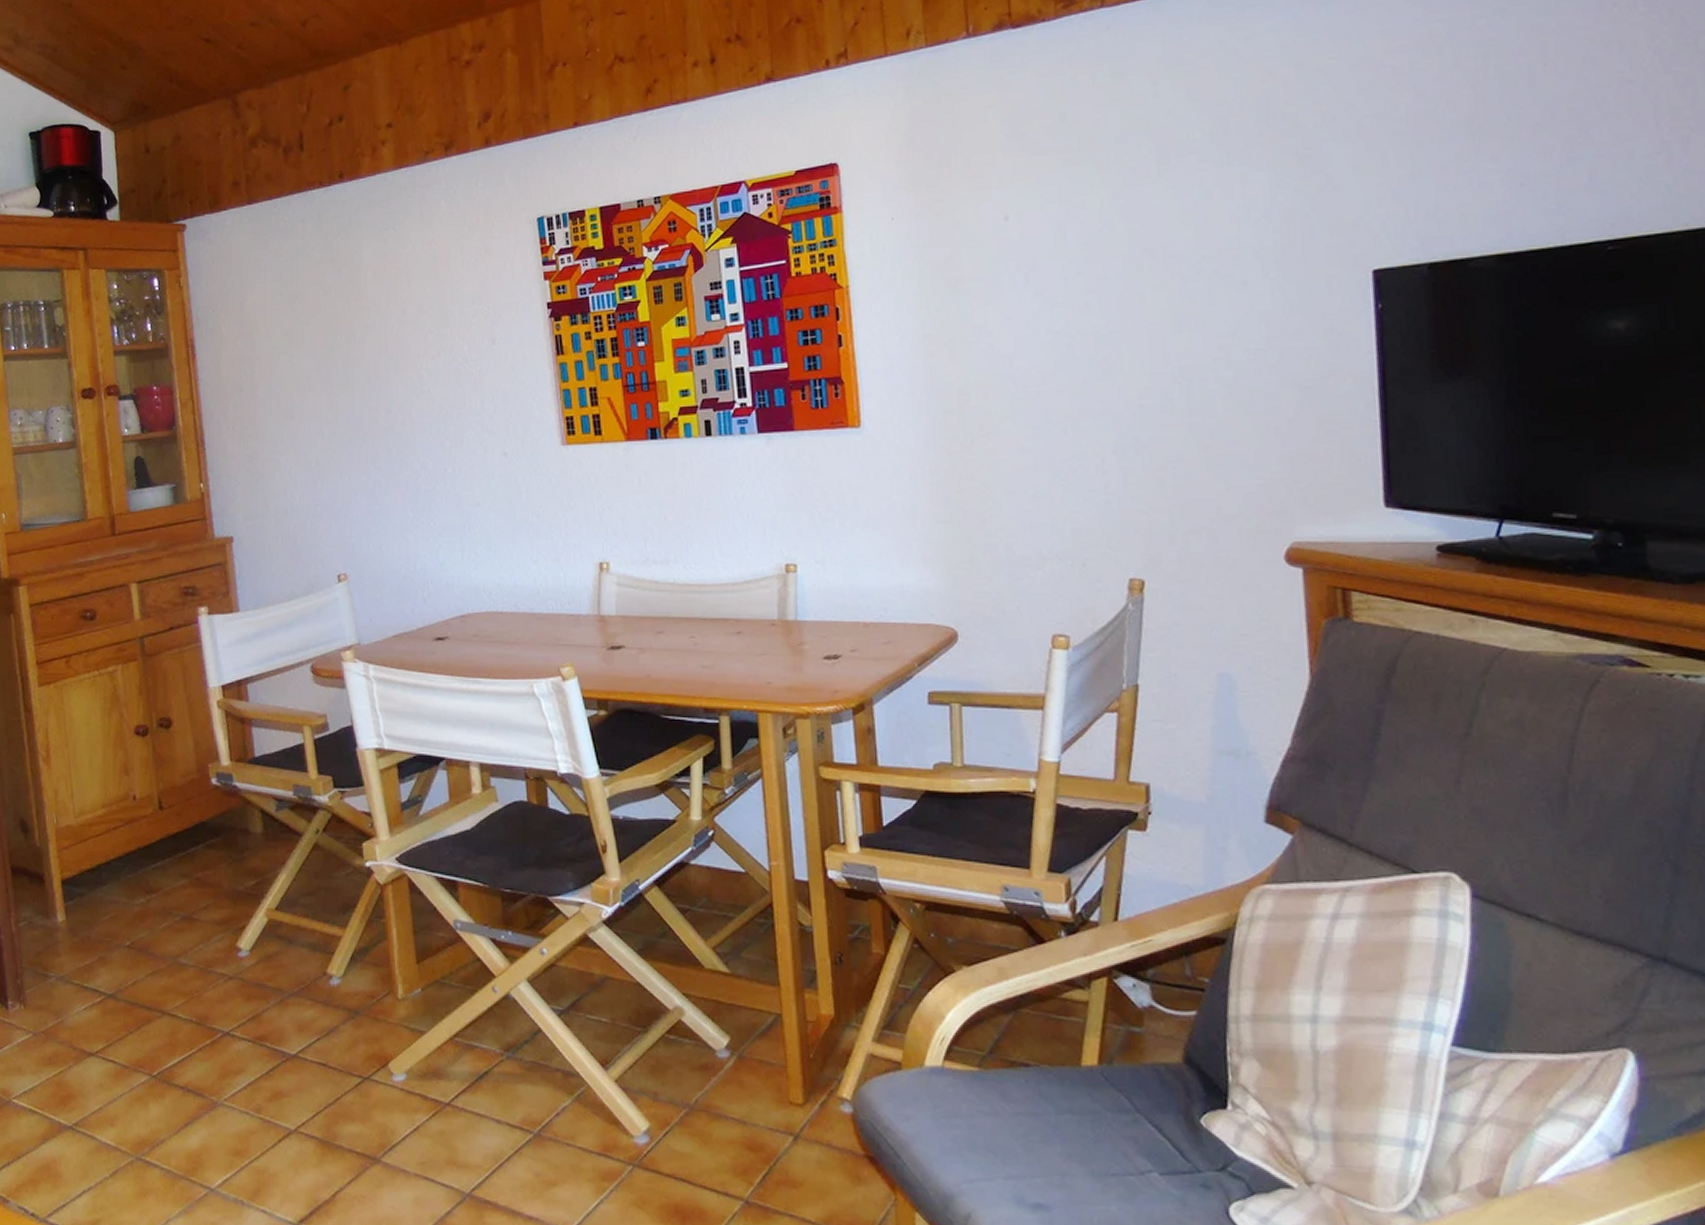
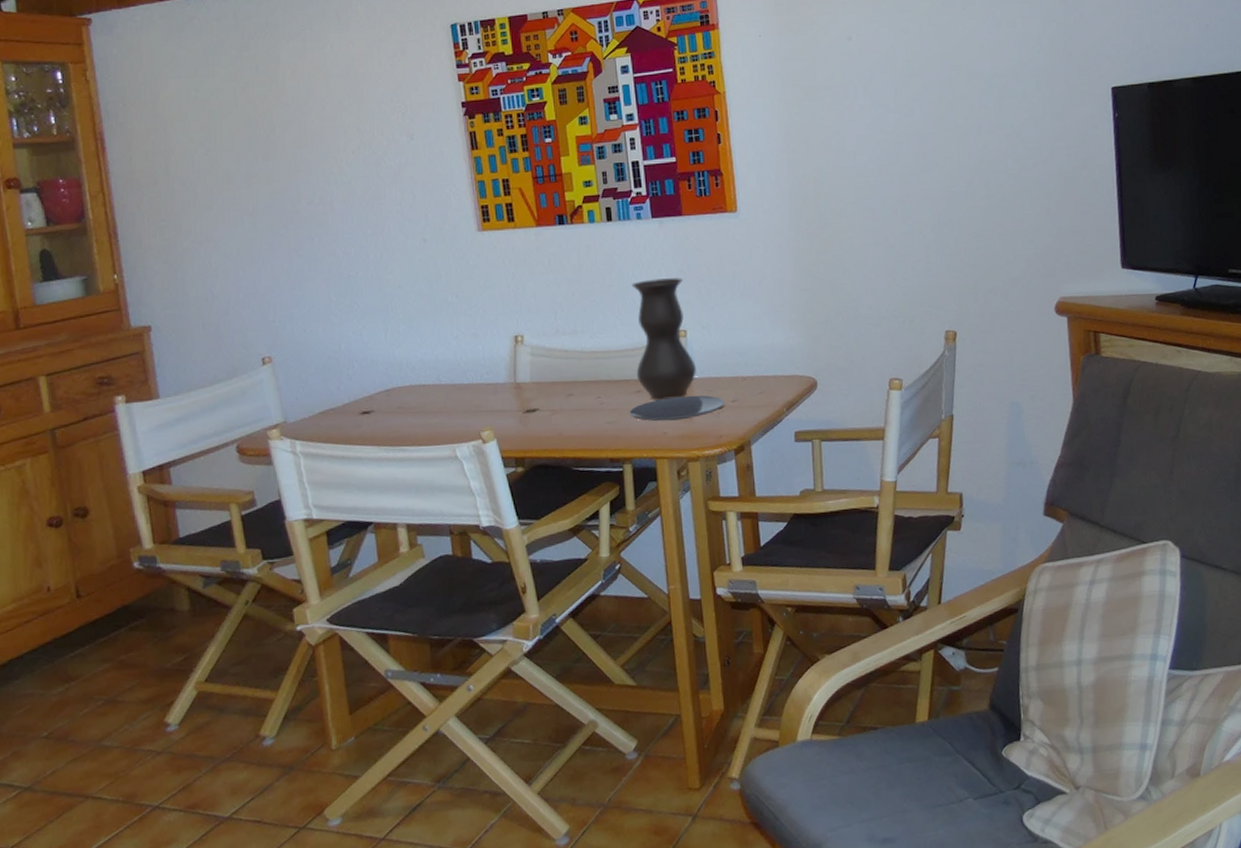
plate: none [727,641,841,669] -> present [629,395,725,422]
vase: none [733,503,808,644] -> present [631,278,696,400]

